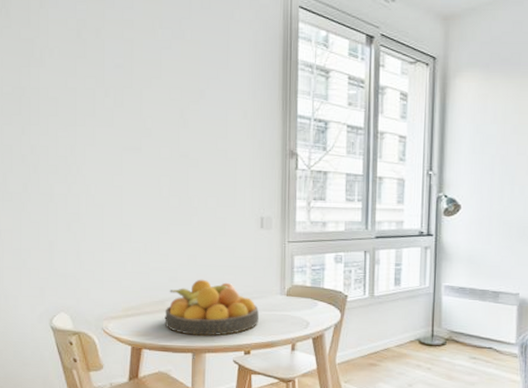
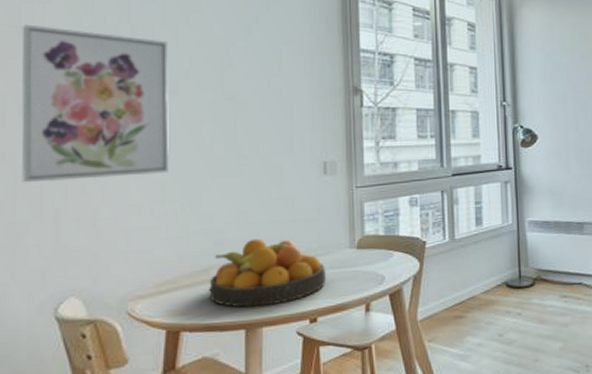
wall art: none [22,86,135,219] -> present [20,24,170,183]

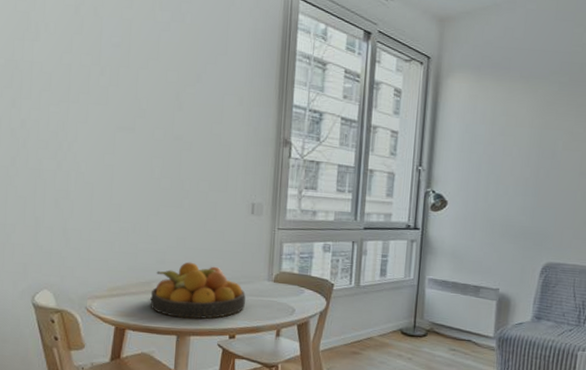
wall art: present [20,24,170,183] -> none [11,59,131,198]

